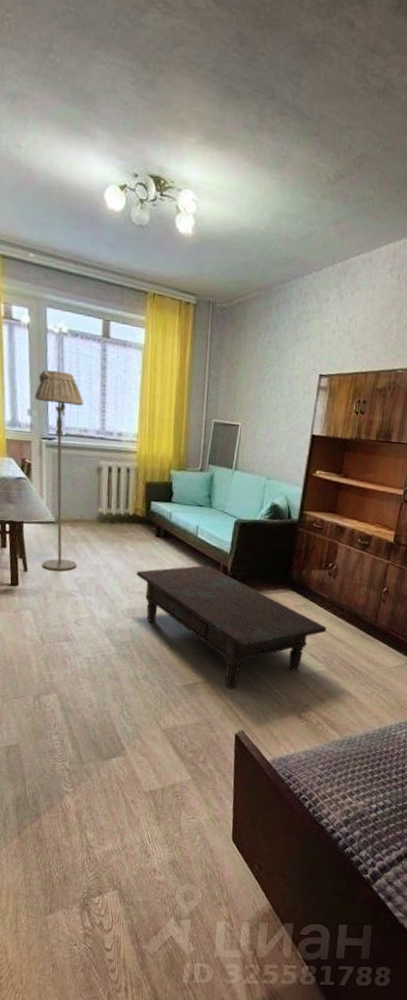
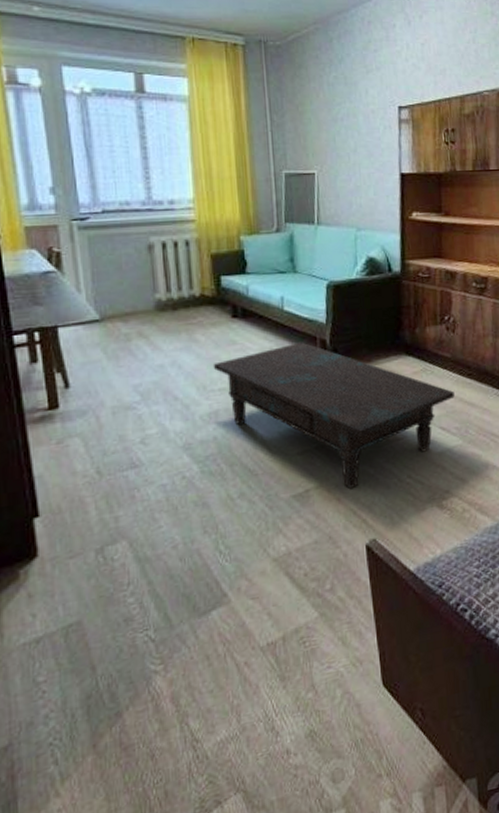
floor lamp: present [35,369,83,571] -> none [57,137,135,382]

